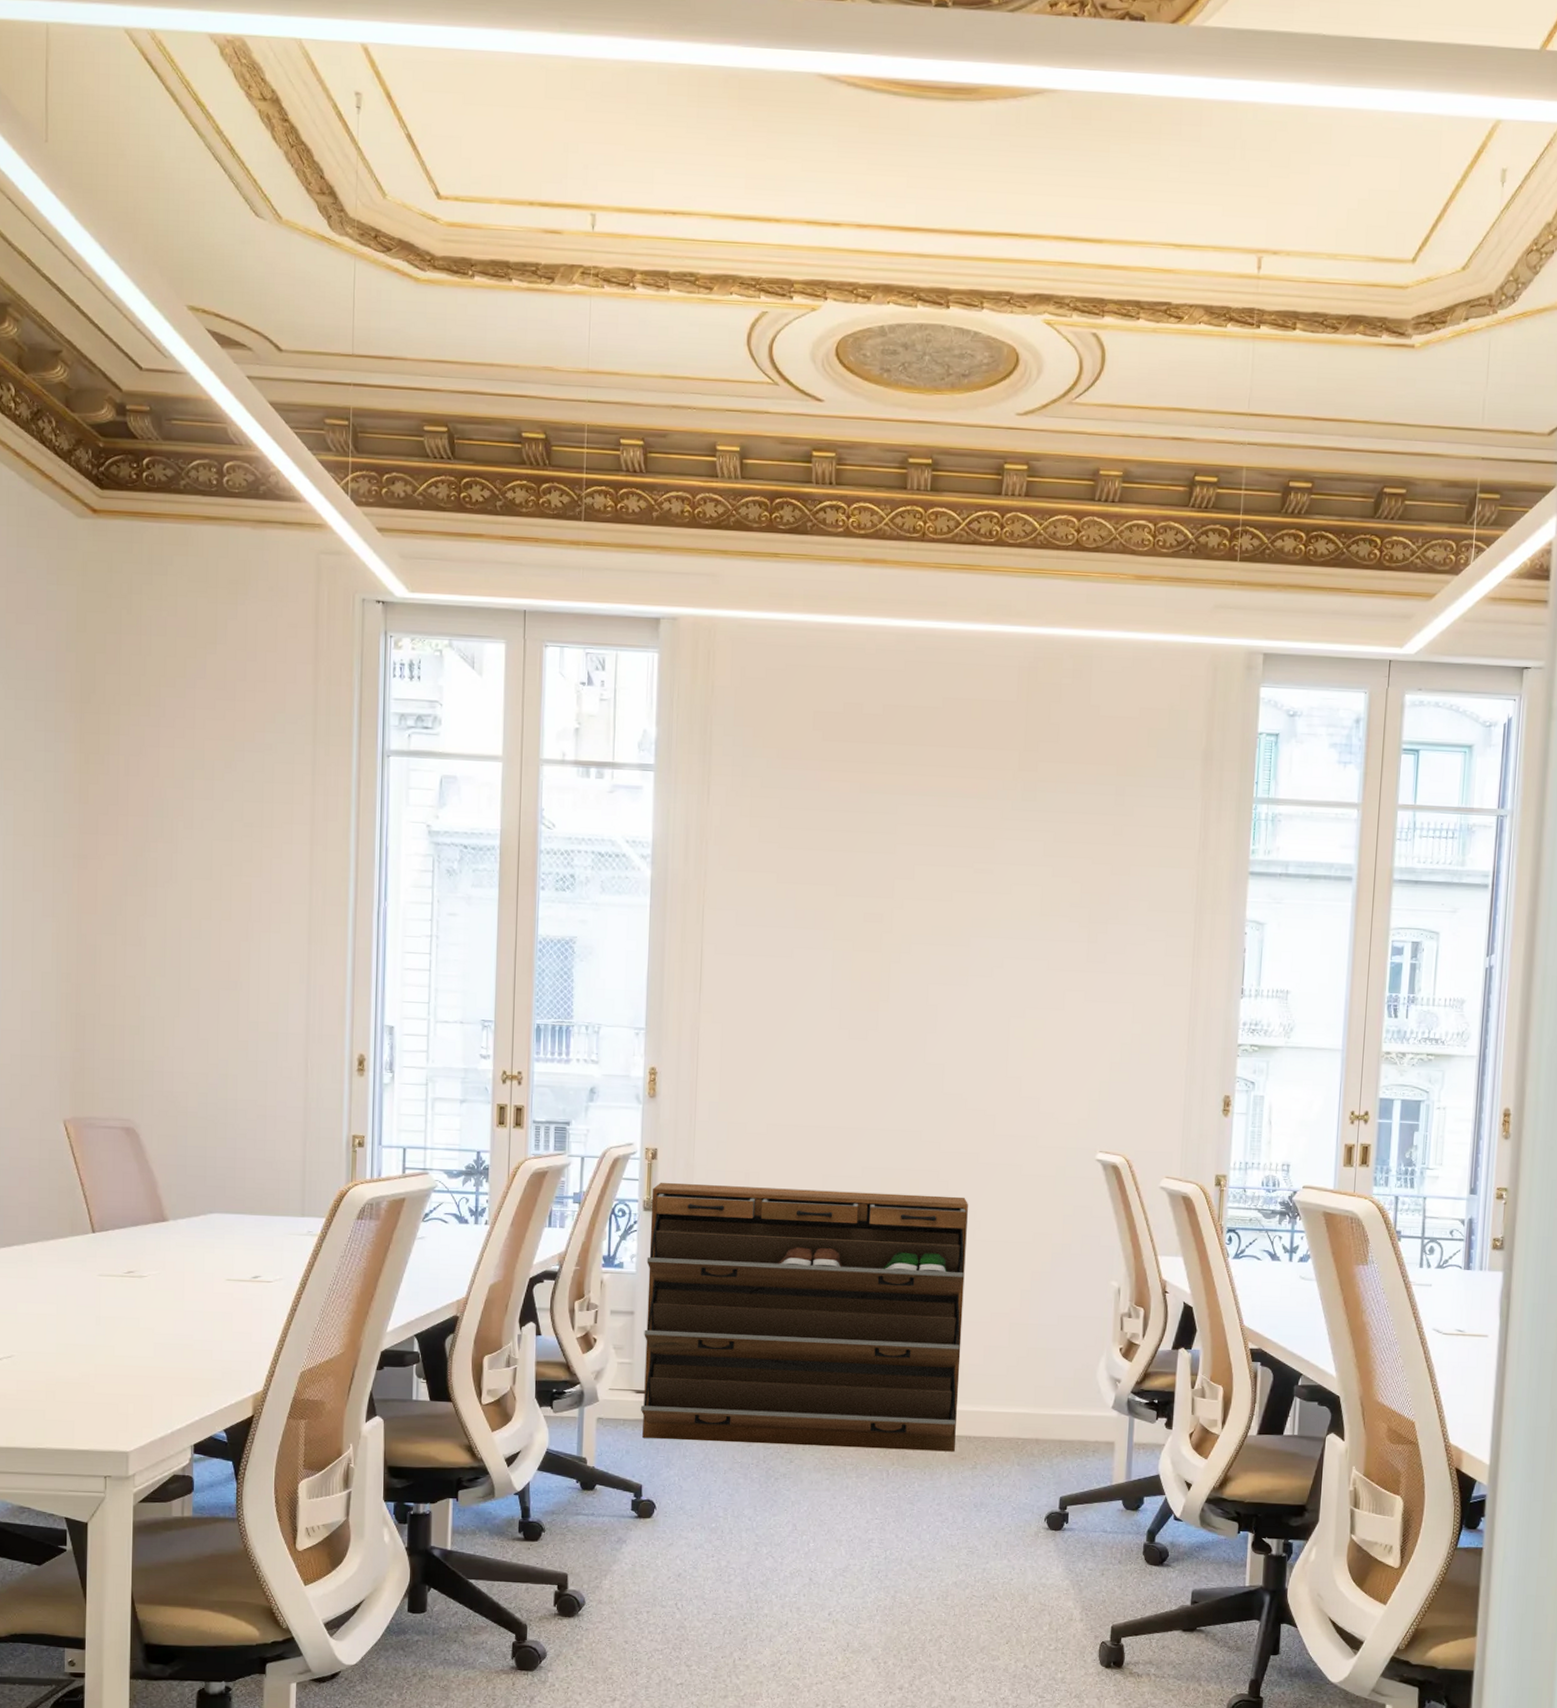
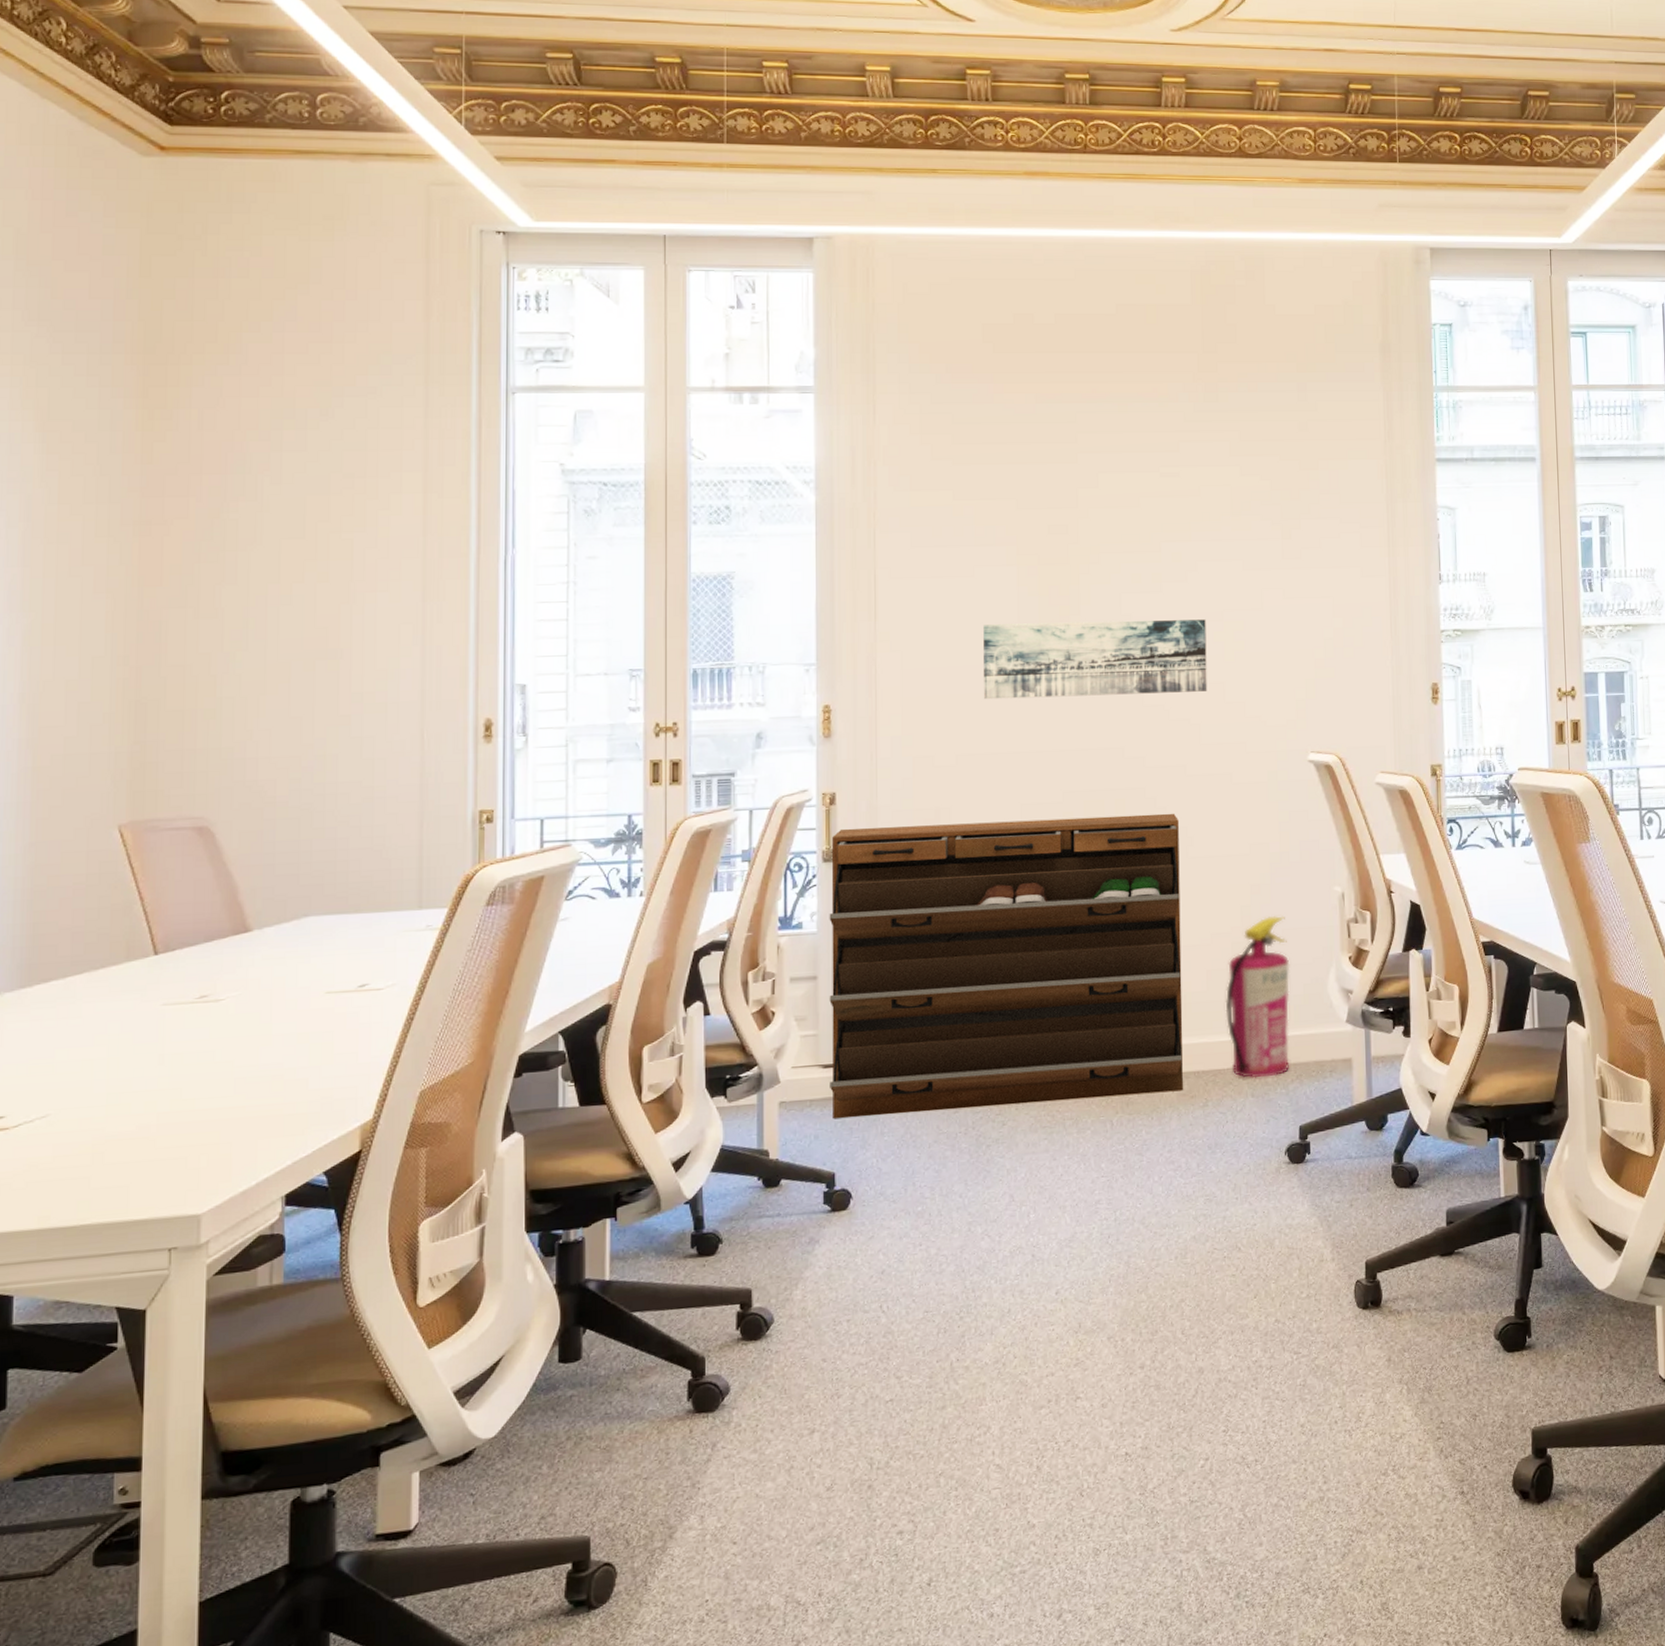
wall art: none [794,1004,1008,1085] -> present [983,619,1207,700]
fire extinguisher: none [999,1302,1063,1450] -> present [1225,916,1290,1079]

